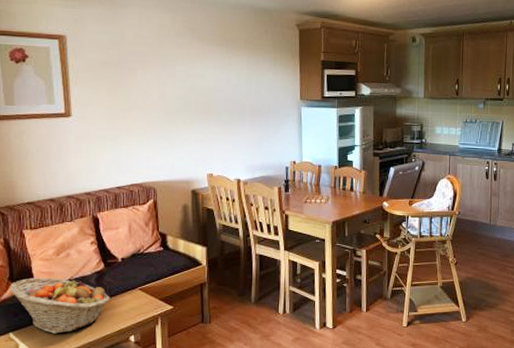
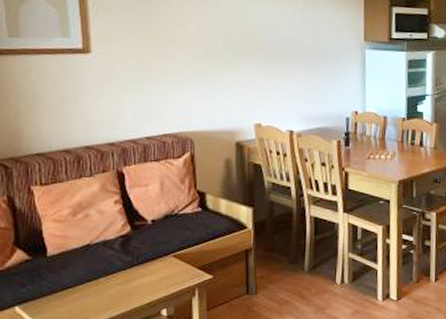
fruit basket: present [10,277,110,334] -> none [15,242,138,307]

